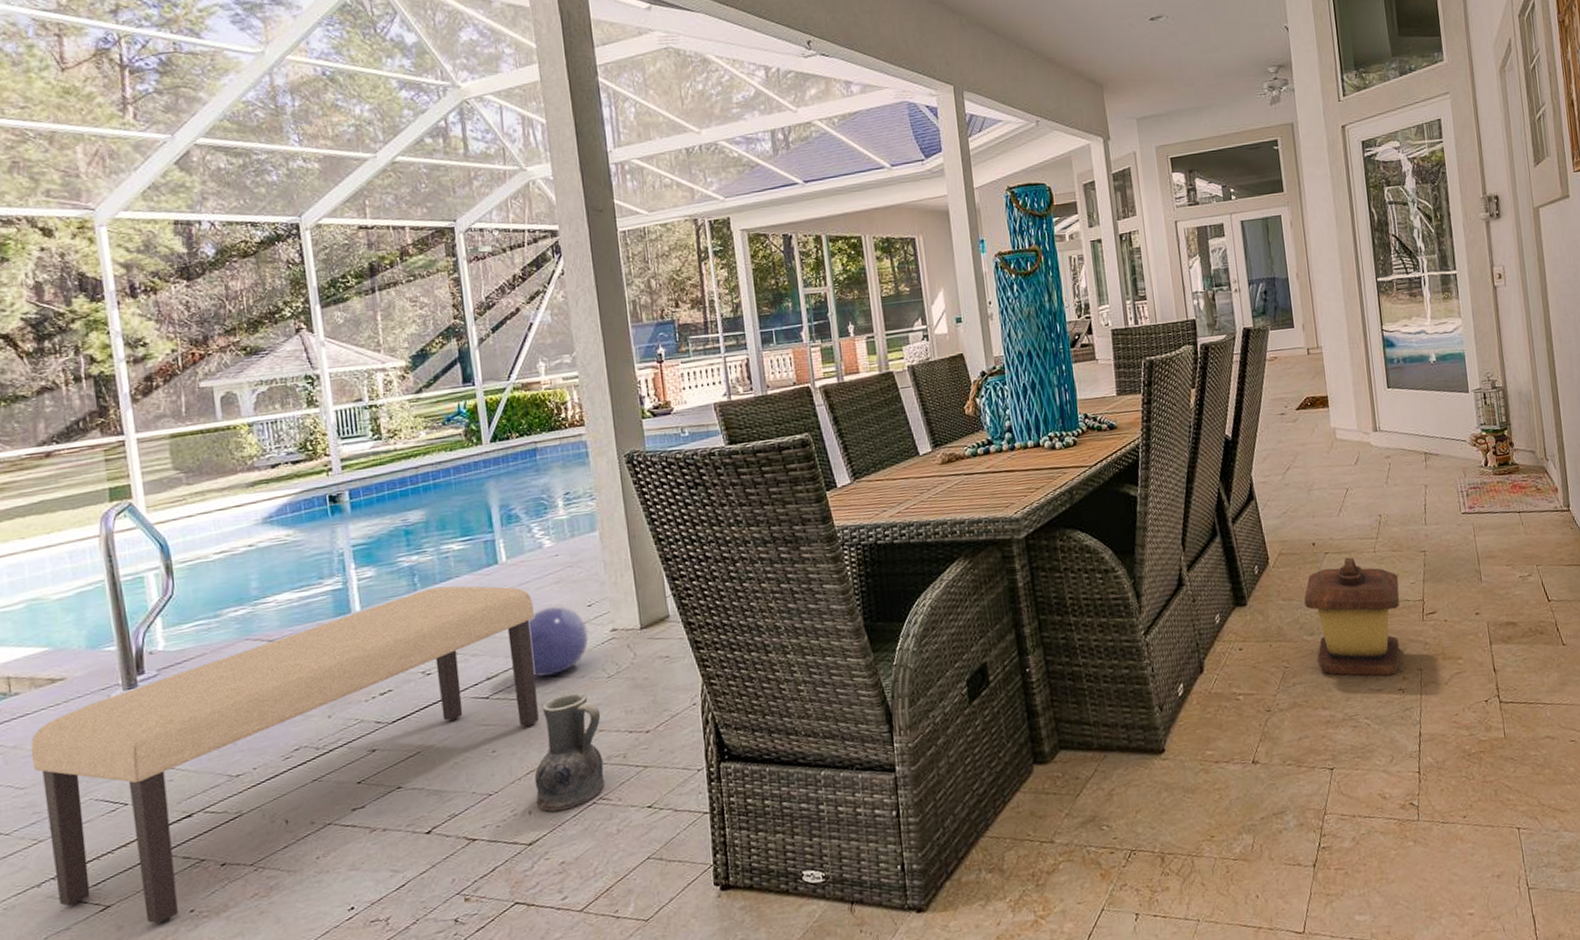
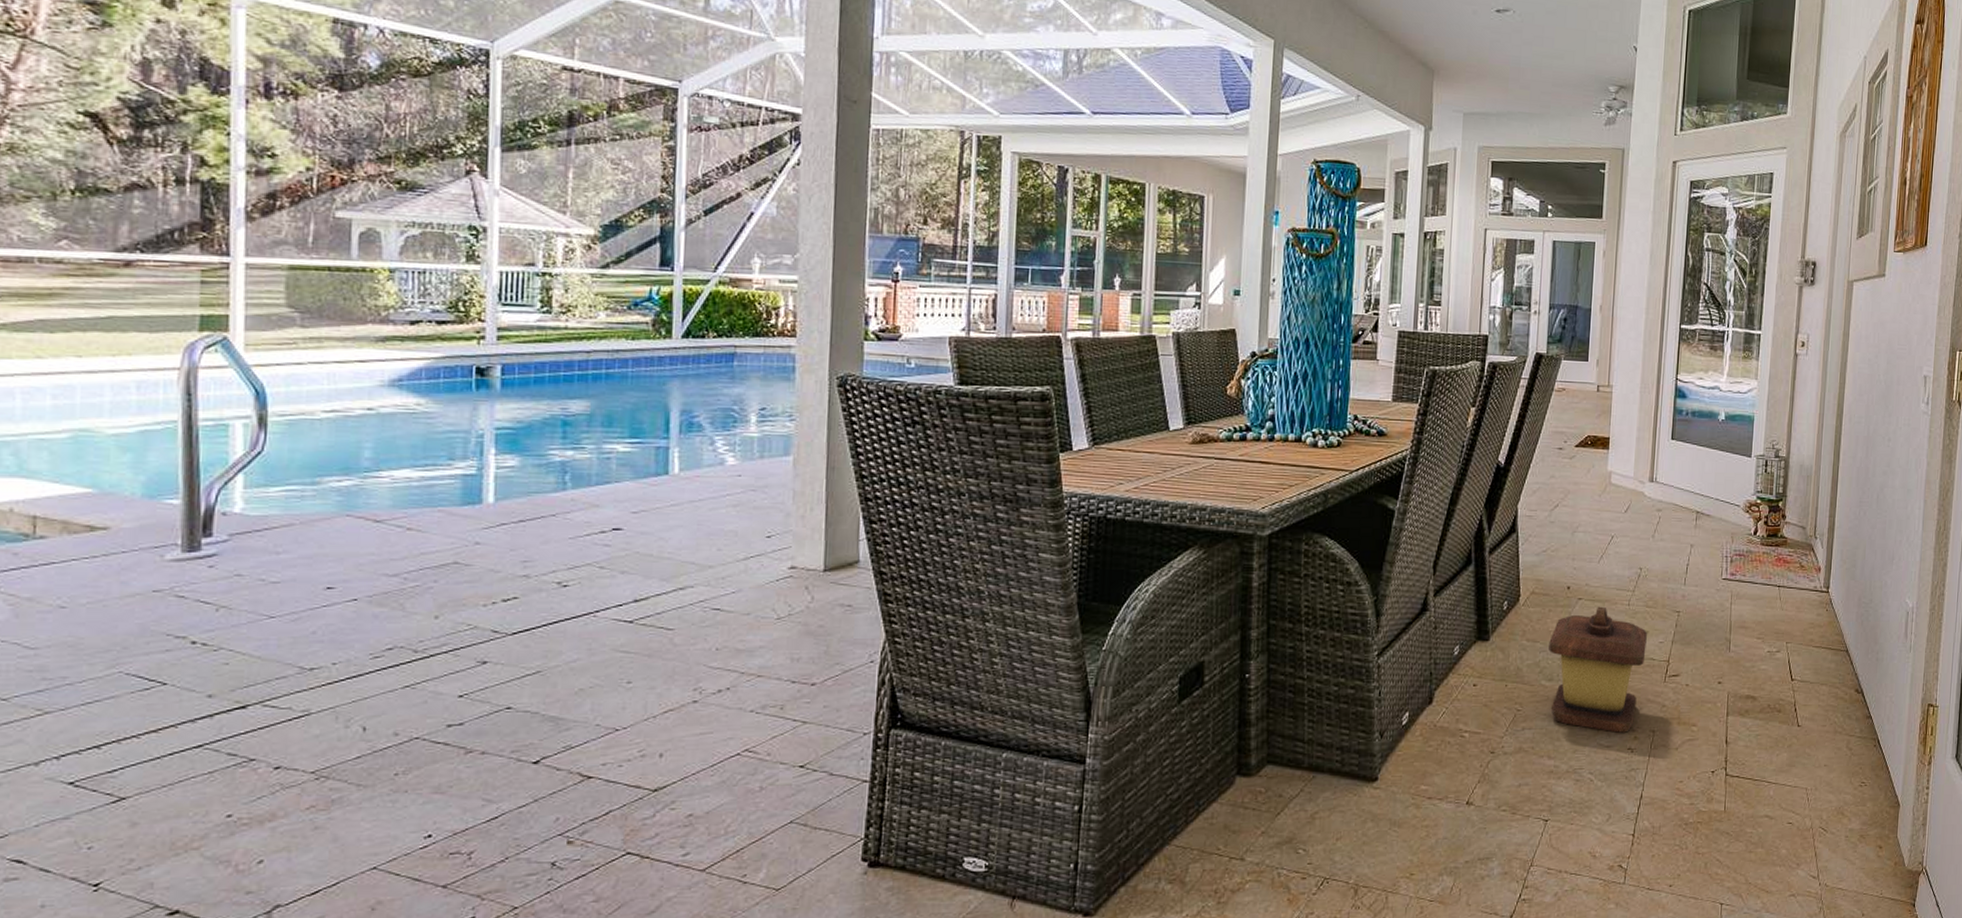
bench: present [30,585,539,924] -> none [50,490,702,826]
ball: present [528,606,589,677] -> none [689,532,762,609]
vase: present [534,692,605,812] -> none [669,630,762,758]

